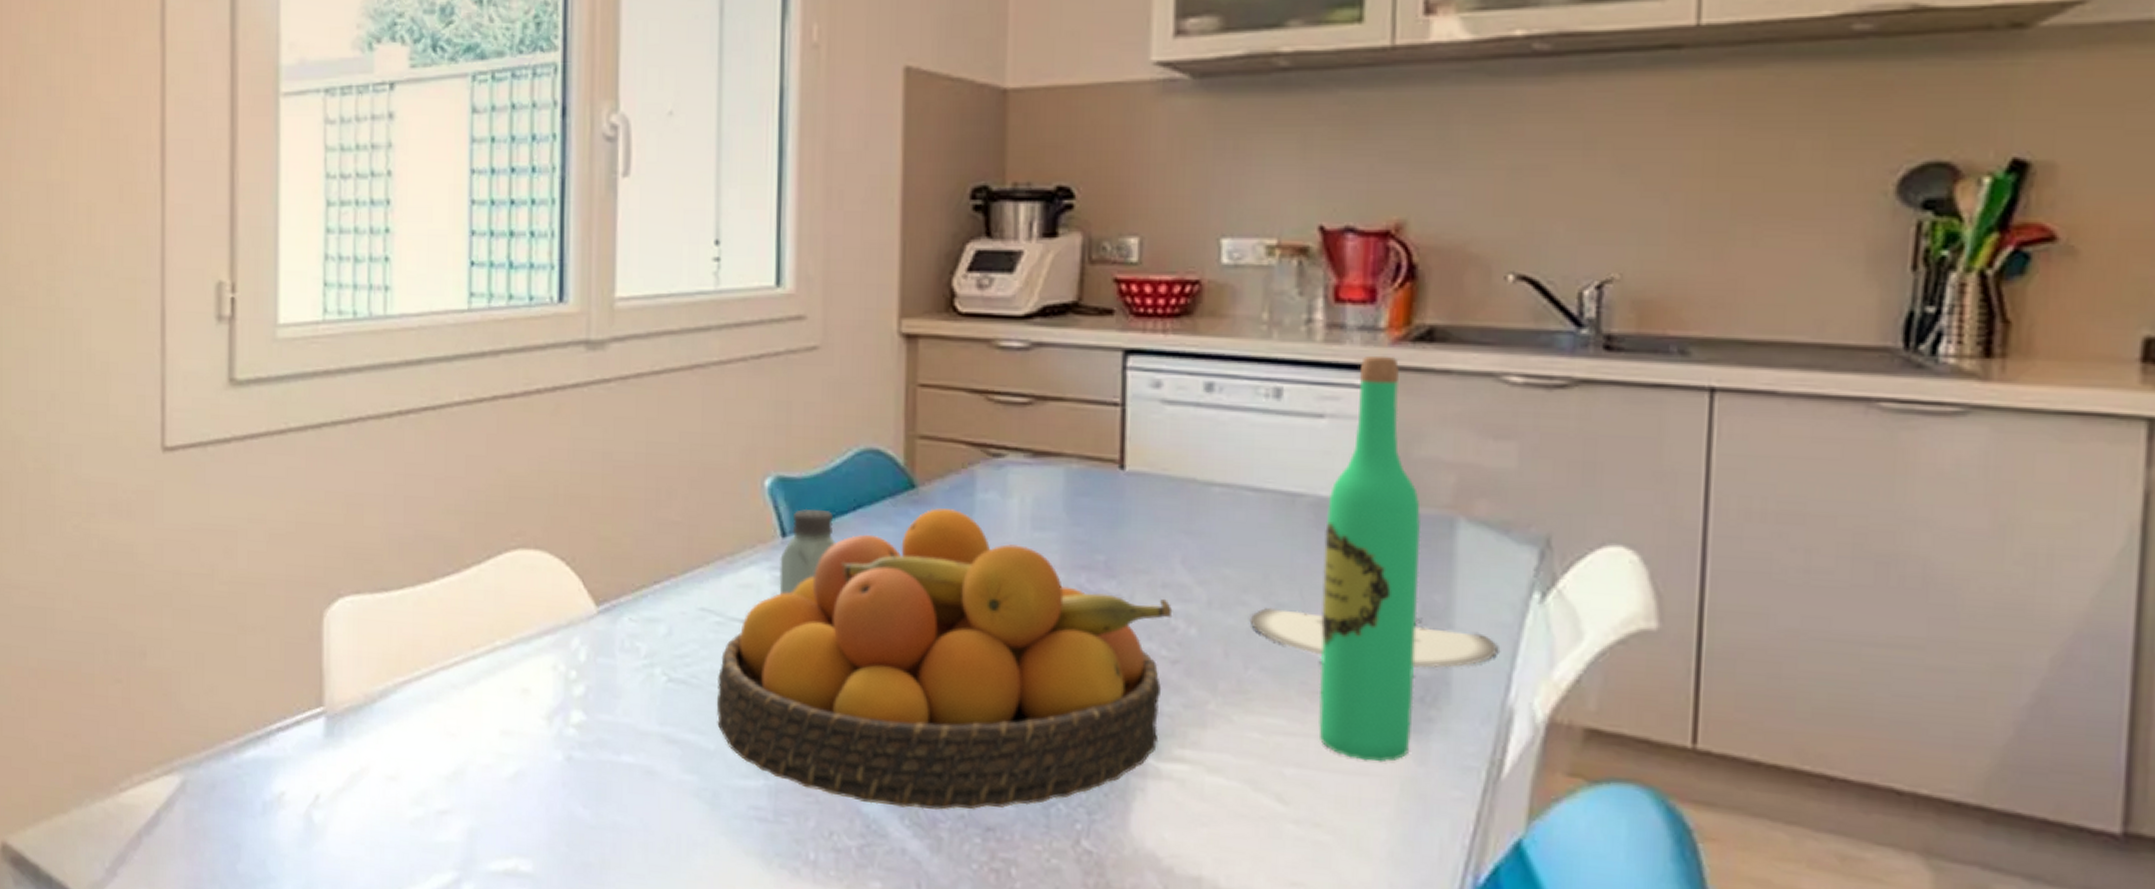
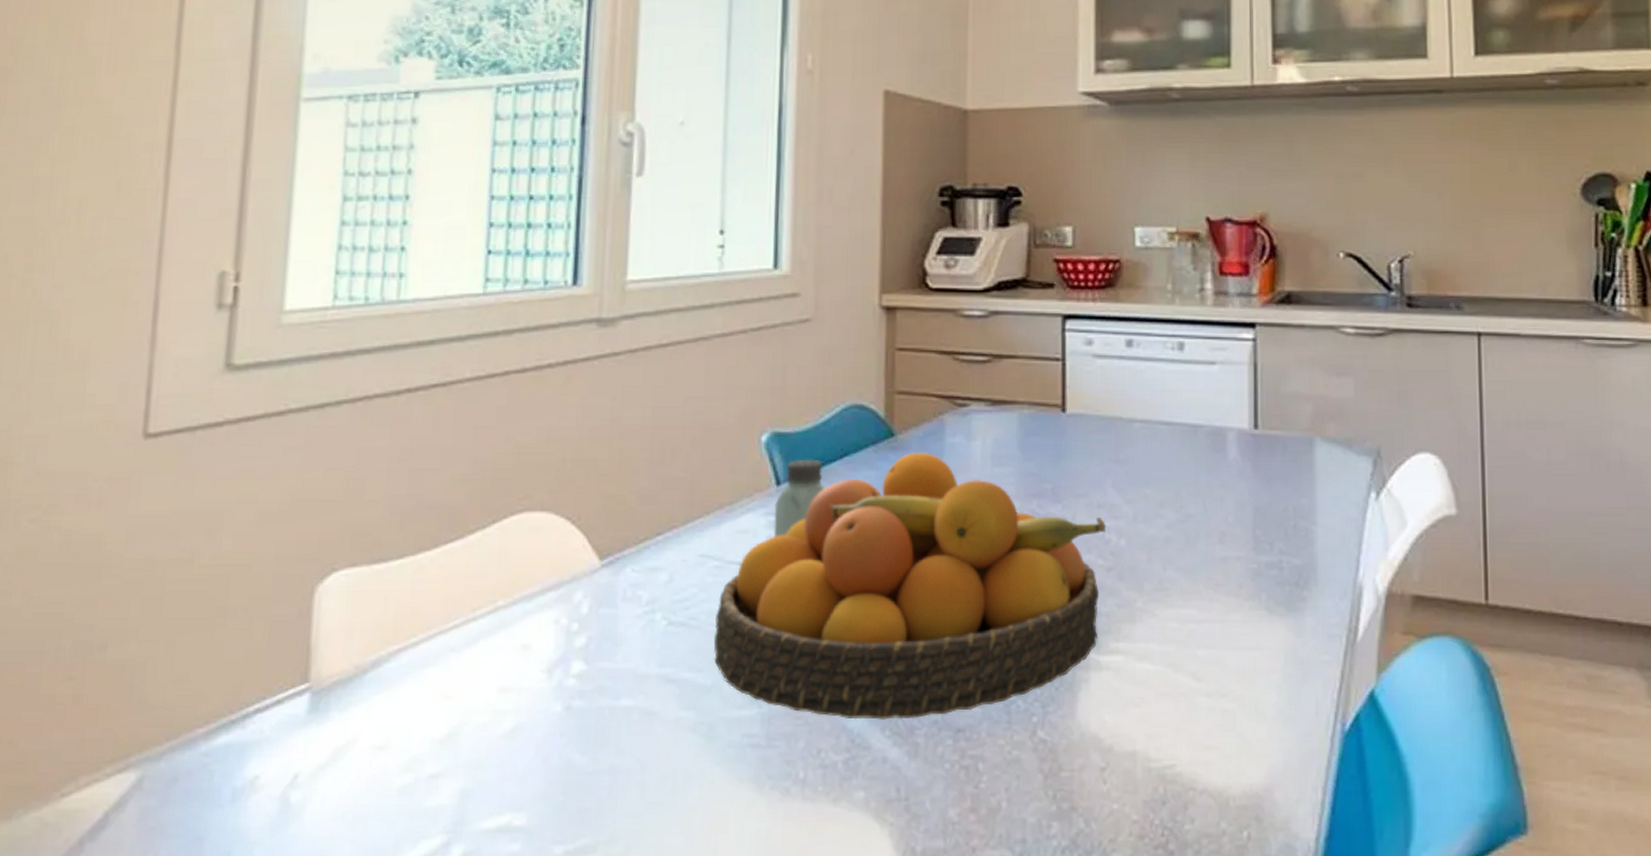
plate: present [1251,607,1497,668] -> none [1167,518,1348,558]
wine bottle: present [1318,355,1422,762] -> none [1220,315,1291,638]

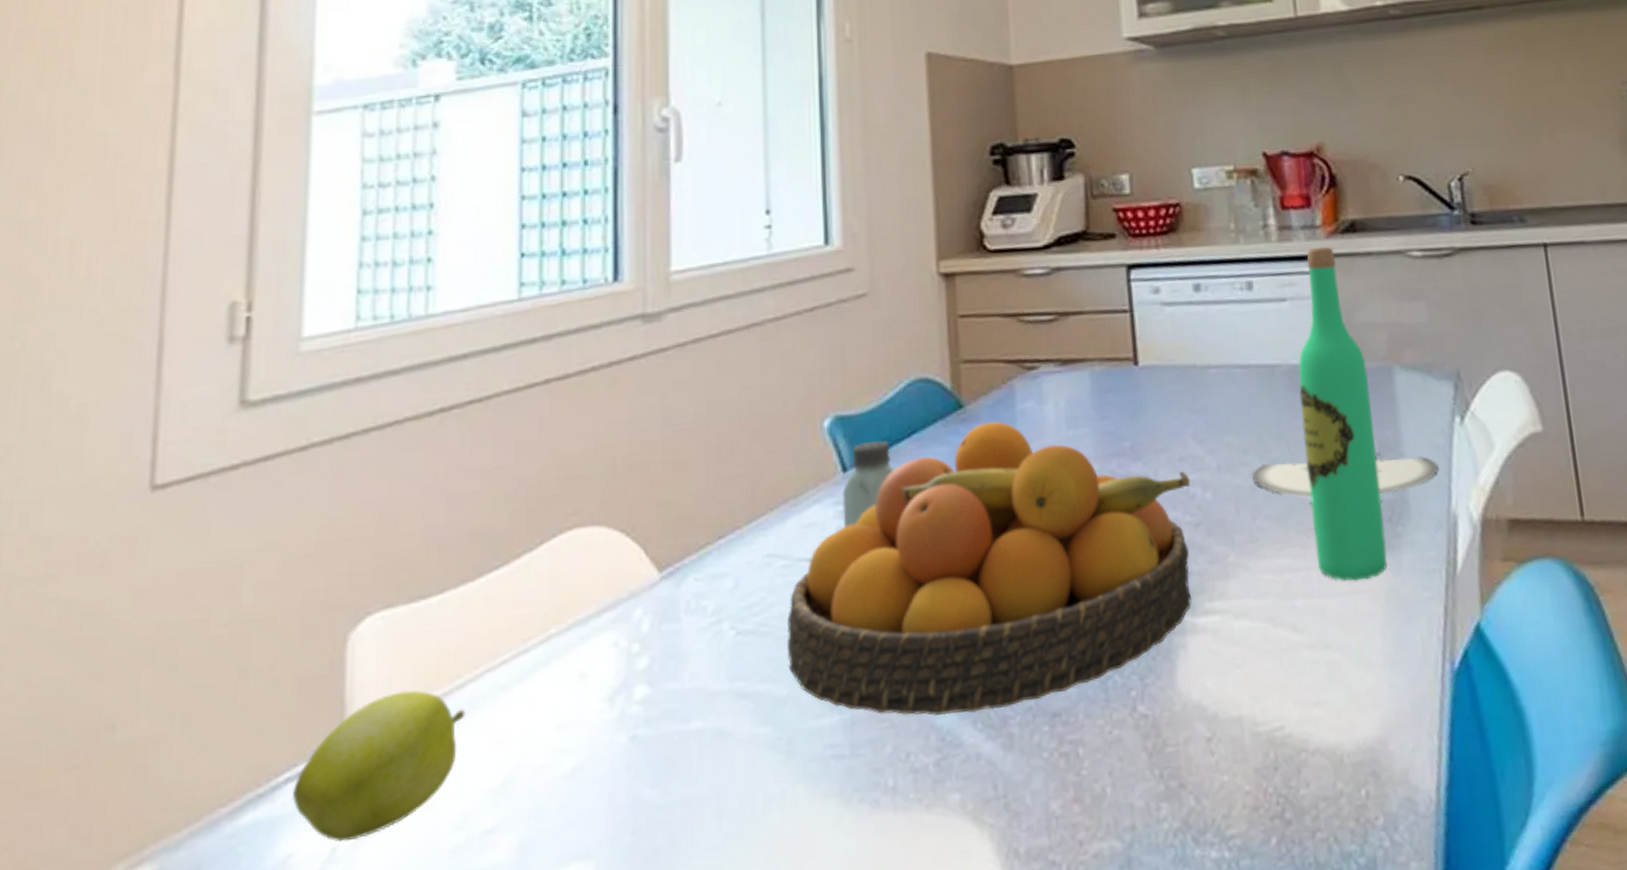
apple: none [261,643,418,771] -> present [293,689,466,843]
plate: none [1167,518,1348,558] -> present [1253,454,1438,498]
wine bottle: none [1220,315,1291,638] -> present [1298,247,1387,581]

